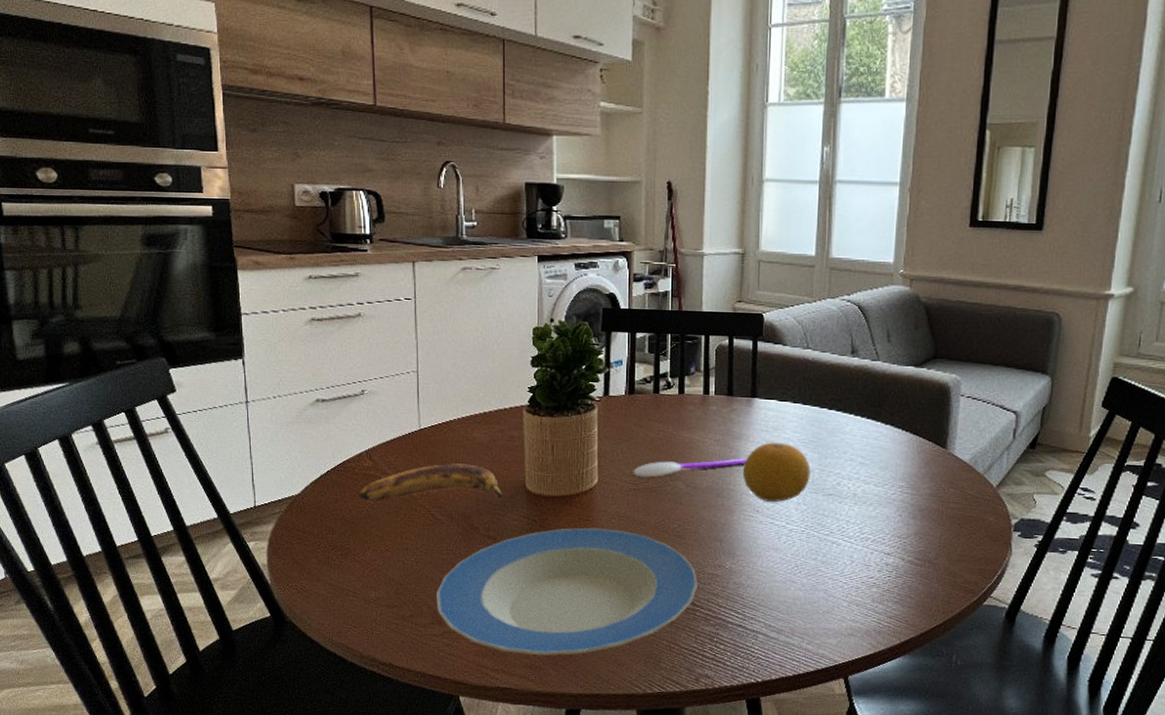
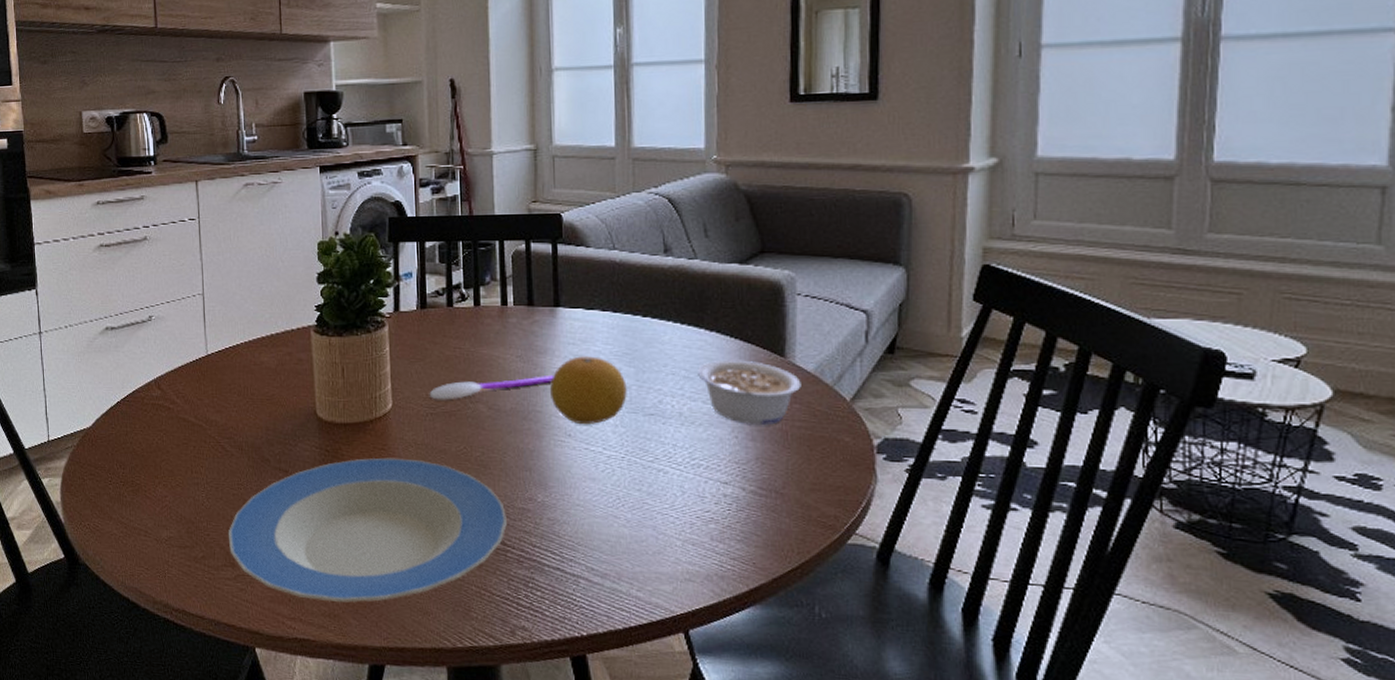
banana: present [359,463,502,502] -> none [149,390,292,434]
legume: none [872,449,958,506] -> present [698,359,801,426]

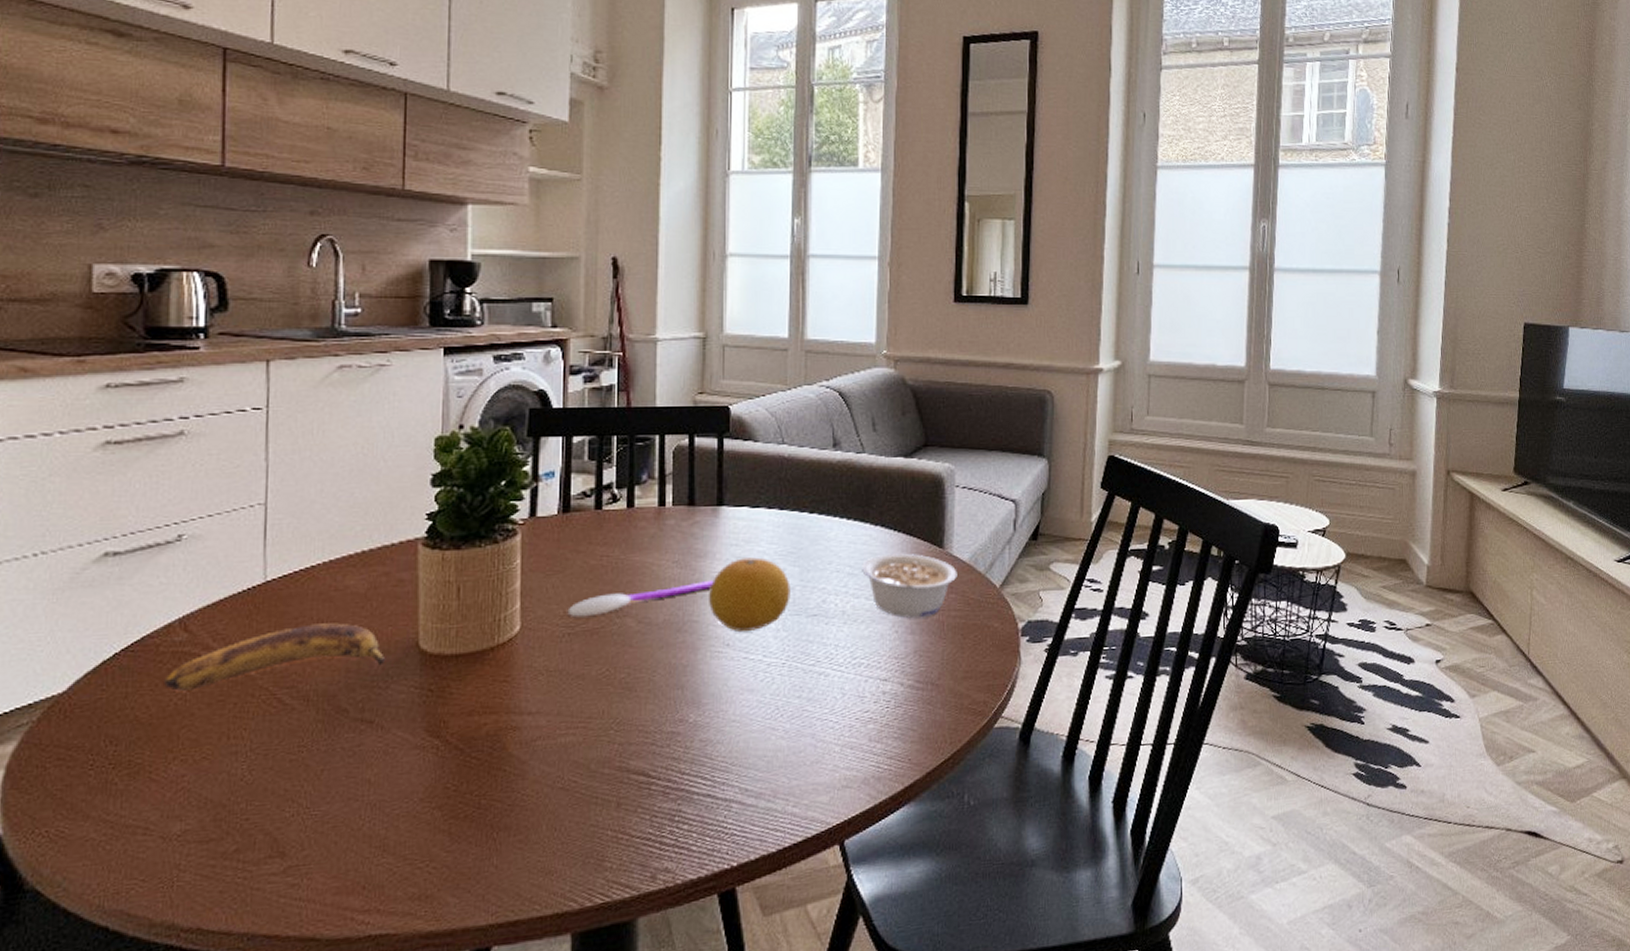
banana: none [149,390,292,434] -> present [164,623,384,691]
plate: present [228,457,507,603] -> none [277,689,653,882]

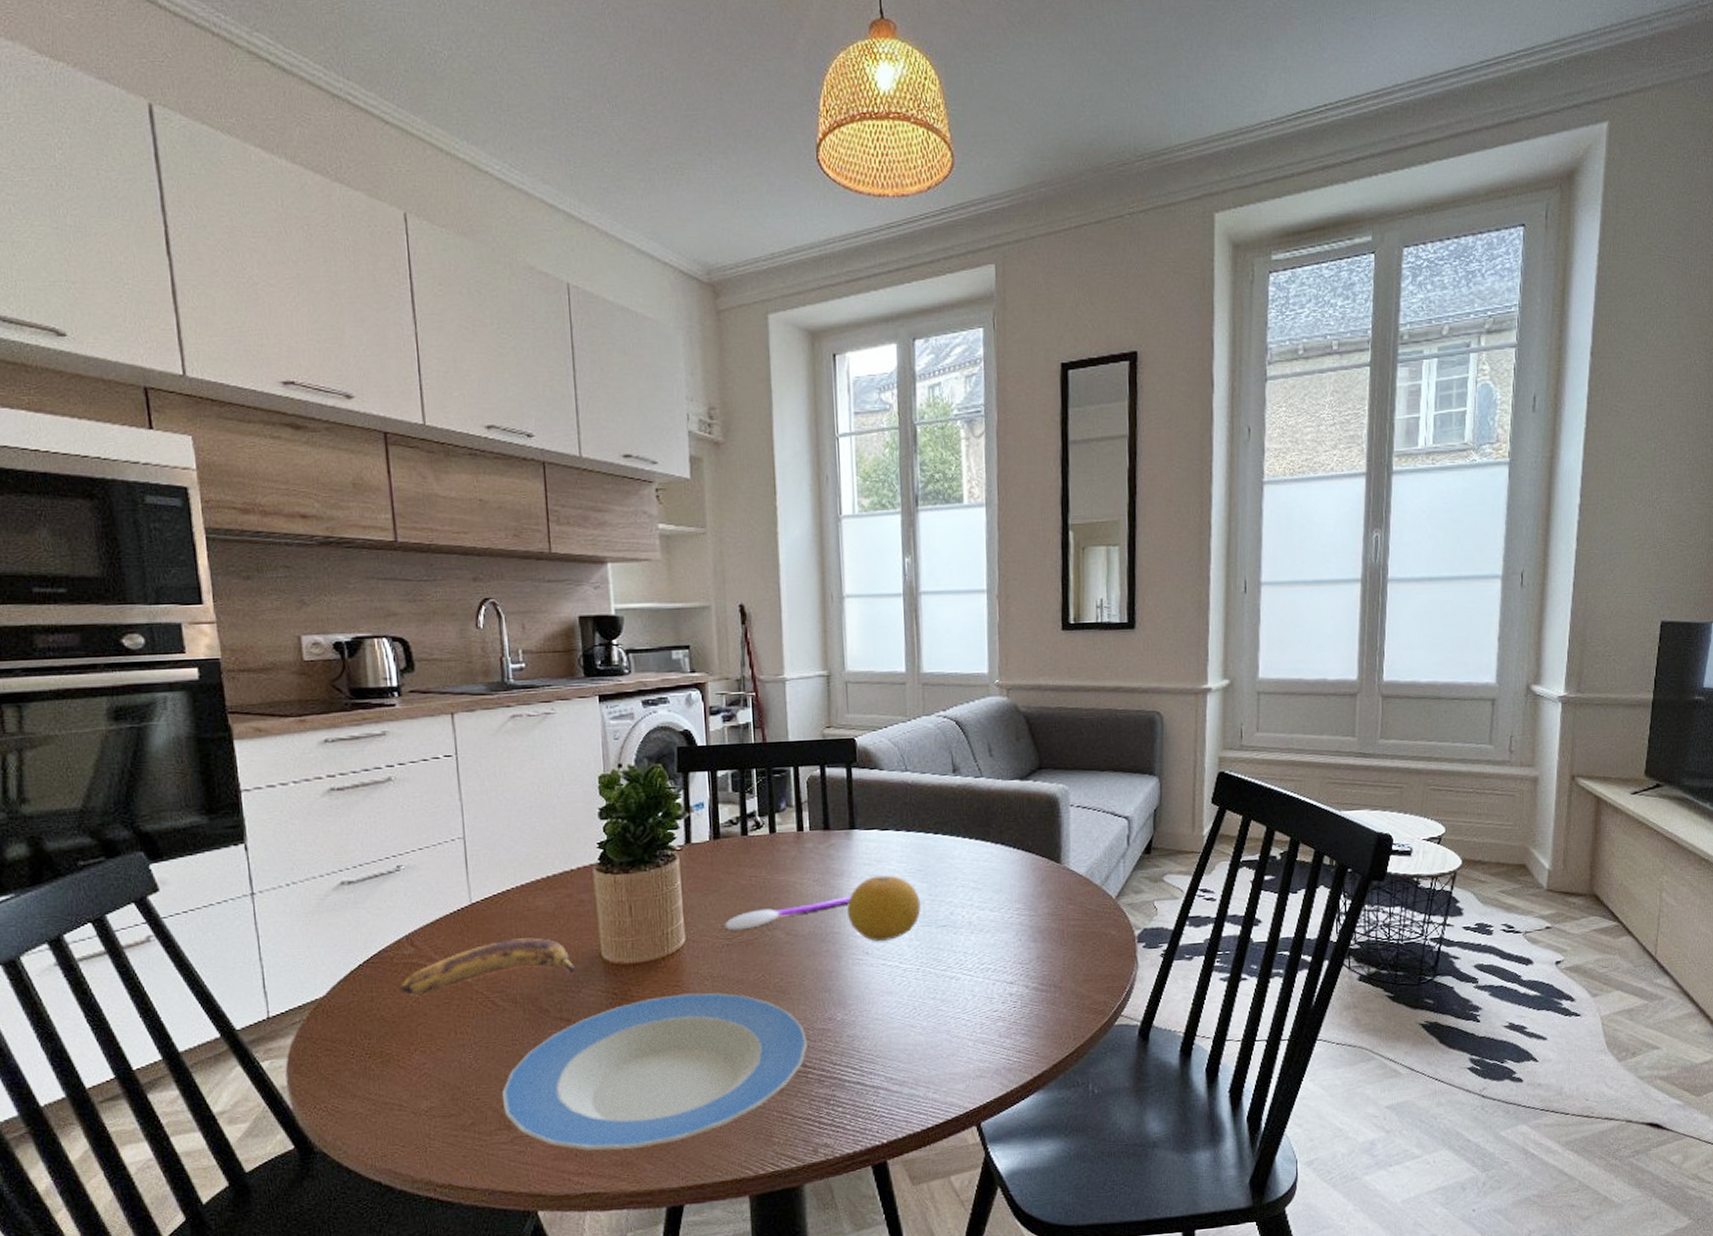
plate: none [277,689,653,882] -> present [501,993,807,1150]
legume: present [862,553,957,618] -> none [985,868,1075,928]

